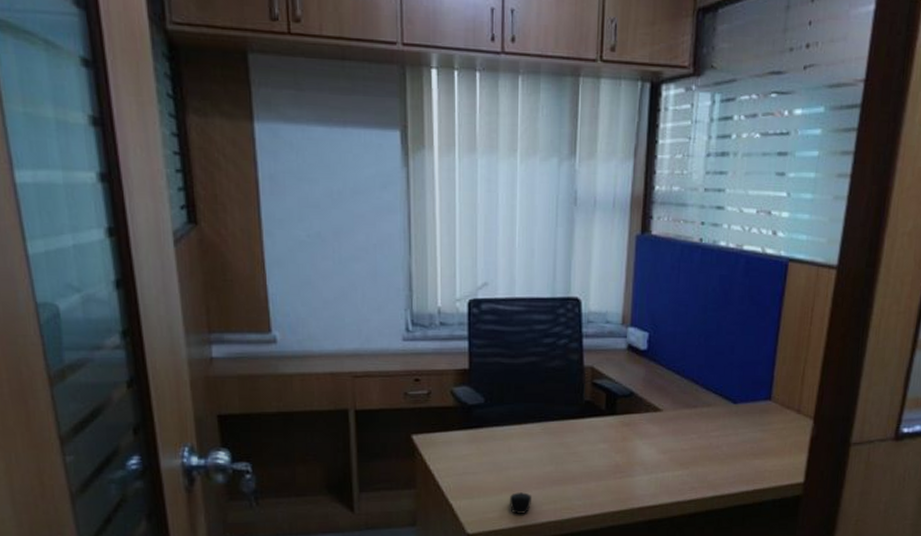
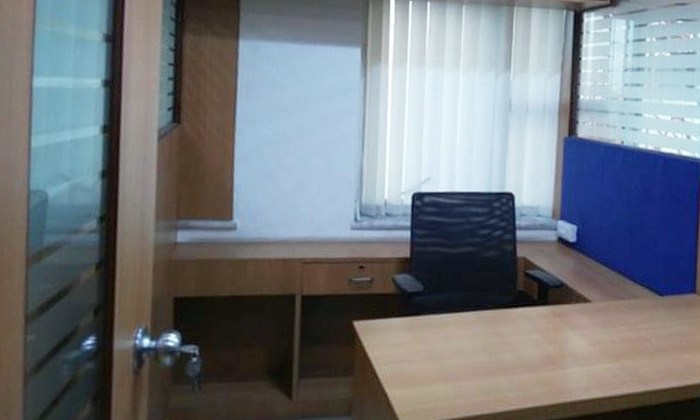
computer mouse: present [510,492,532,514] -> none [444,382,466,405]

